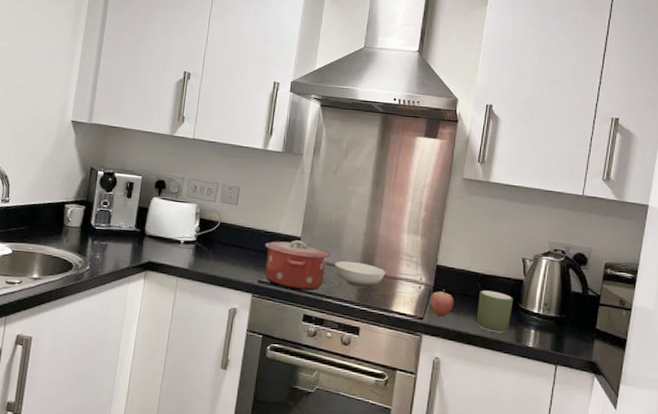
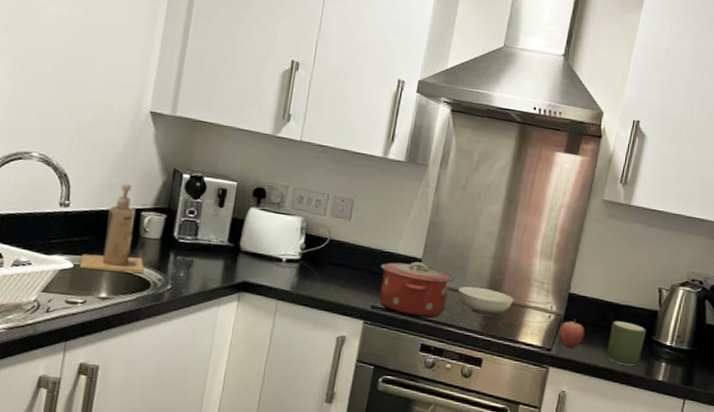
soap dispenser: none [17,182,68,257] -> present [79,184,144,274]

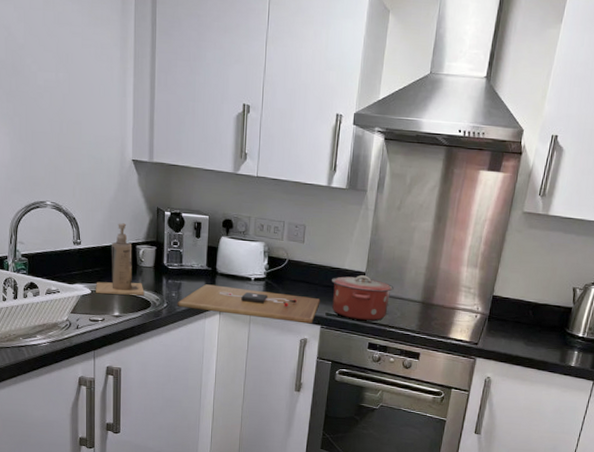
cutting board: none [184,263,366,318] -> present [177,284,320,324]
bowl: present [458,286,514,317] -> none [397,293,445,318]
fruit: present [560,319,585,349] -> none [485,317,507,342]
mug: present [607,321,647,367] -> none [526,317,562,355]

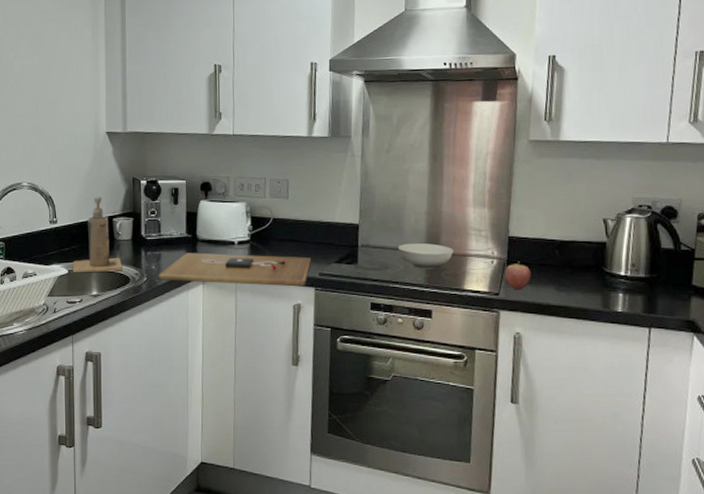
casserole: present [331,275,394,321] -> none [321,227,393,278]
bowl: none [397,293,445,318] -> present [398,243,454,269]
fruit: none [485,317,507,342] -> present [505,261,532,290]

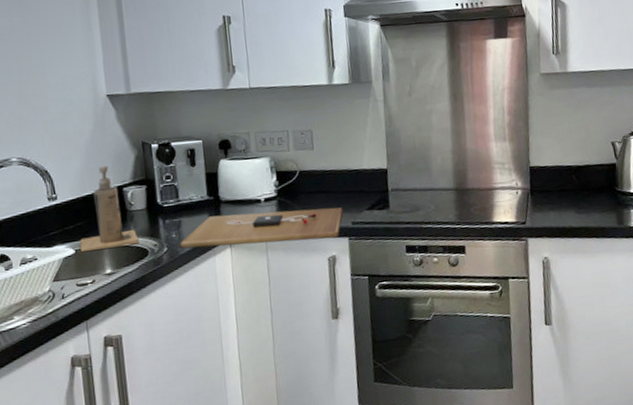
bowl: present [398,243,454,269] -> none [428,181,481,207]
fruit: present [505,261,532,290] -> none [529,189,554,217]

